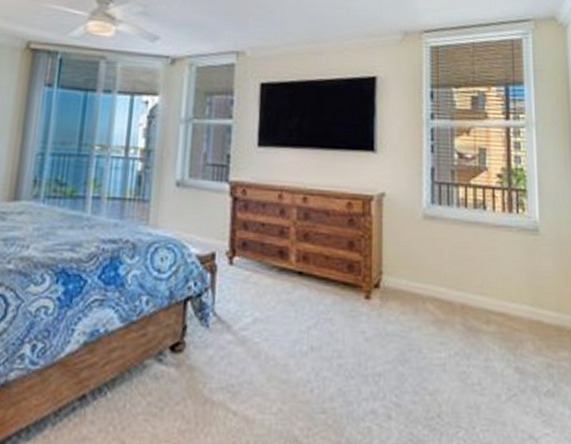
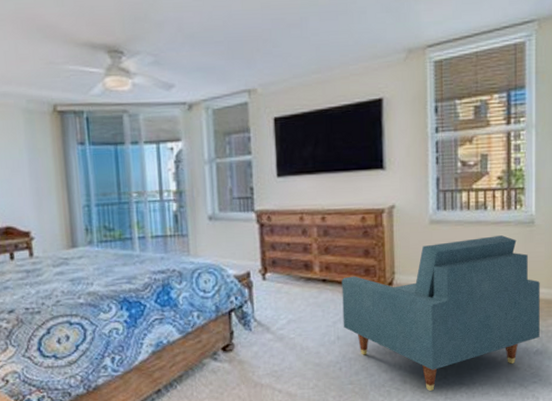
armchair: none [319,241,551,433] -> present [341,235,540,391]

